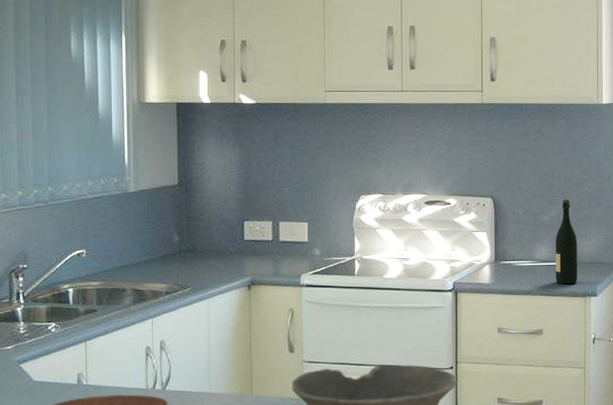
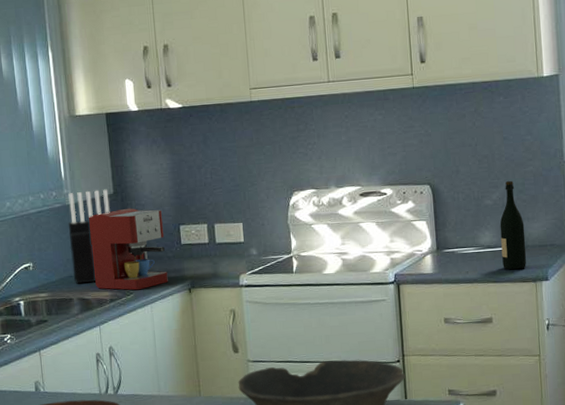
knife block: none [127,179,173,274] -> present [68,189,110,284]
coffee maker: none [150,200,228,284] -> present [89,208,168,290]

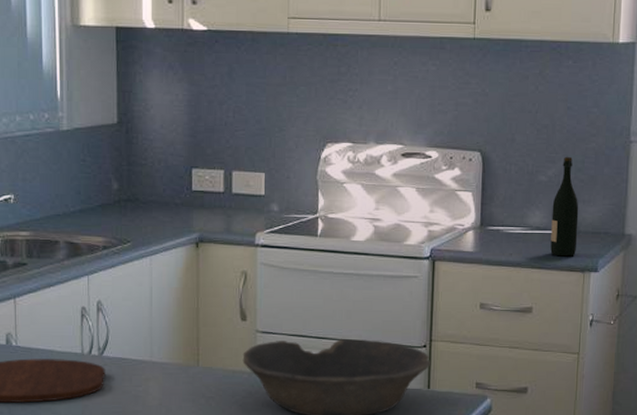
knife block: present [68,189,110,284] -> none [60,116,112,225]
coffee maker: present [89,208,168,290] -> none [86,142,173,239]

